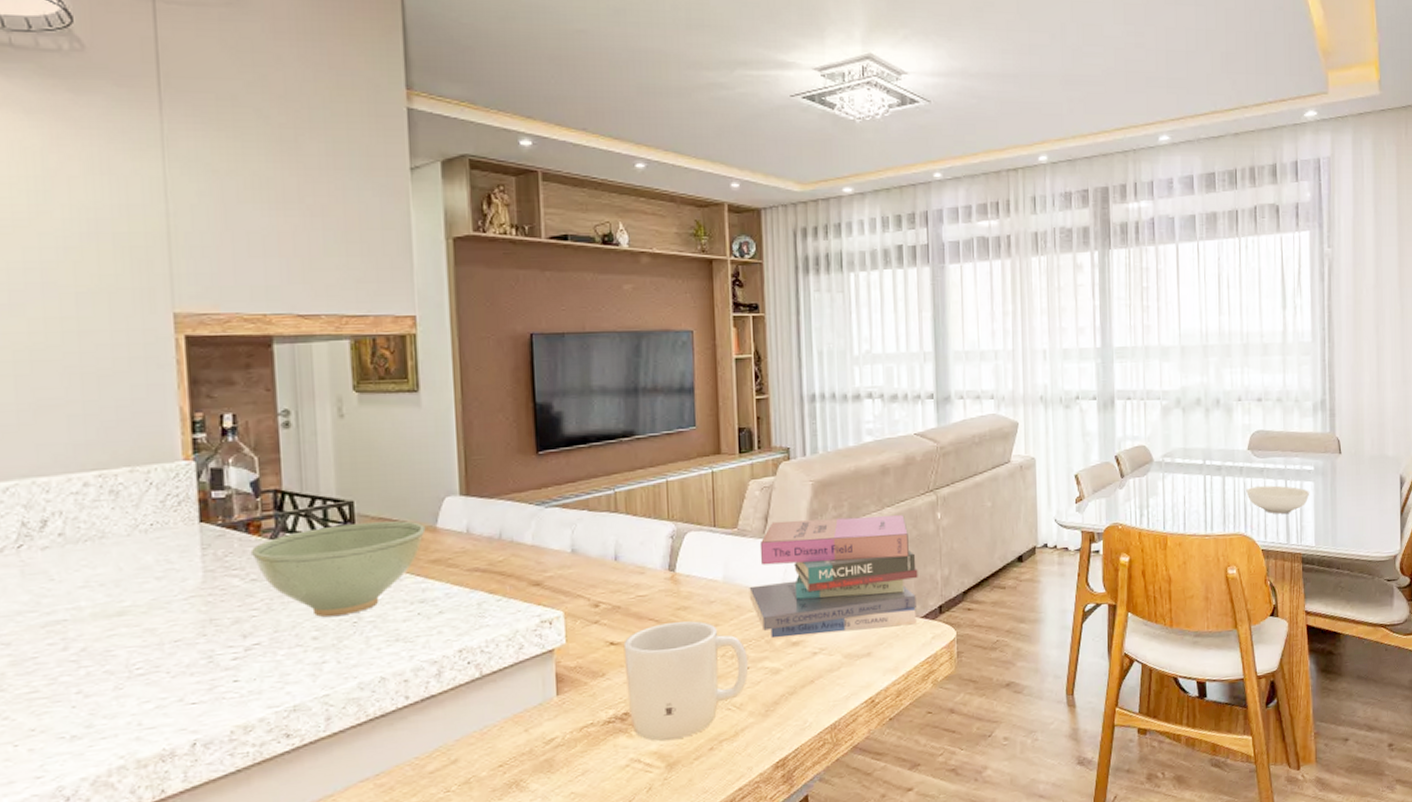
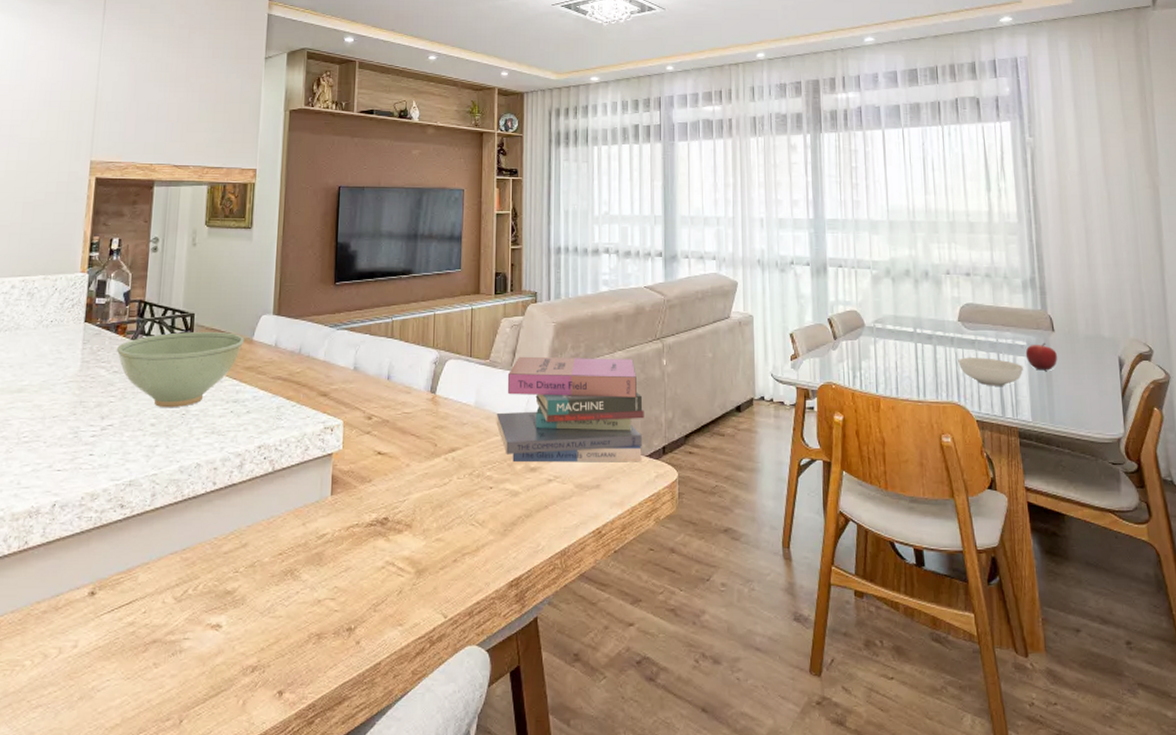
mug: present [623,621,749,741] -> none [388,438,492,549]
fruit: none [1312,466,1342,495] -> present [1025,342,1057,371]

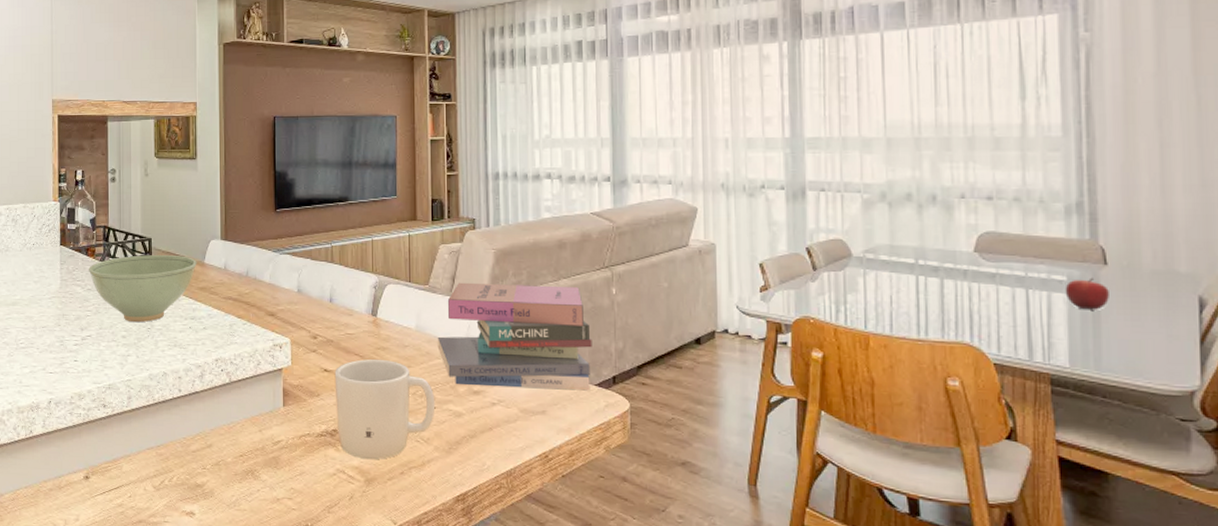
mug: none [388,438,492,549] -> present [334,359,436,460]
bowl: present [958,358,1024,386] -> none [972,293,1062,326]

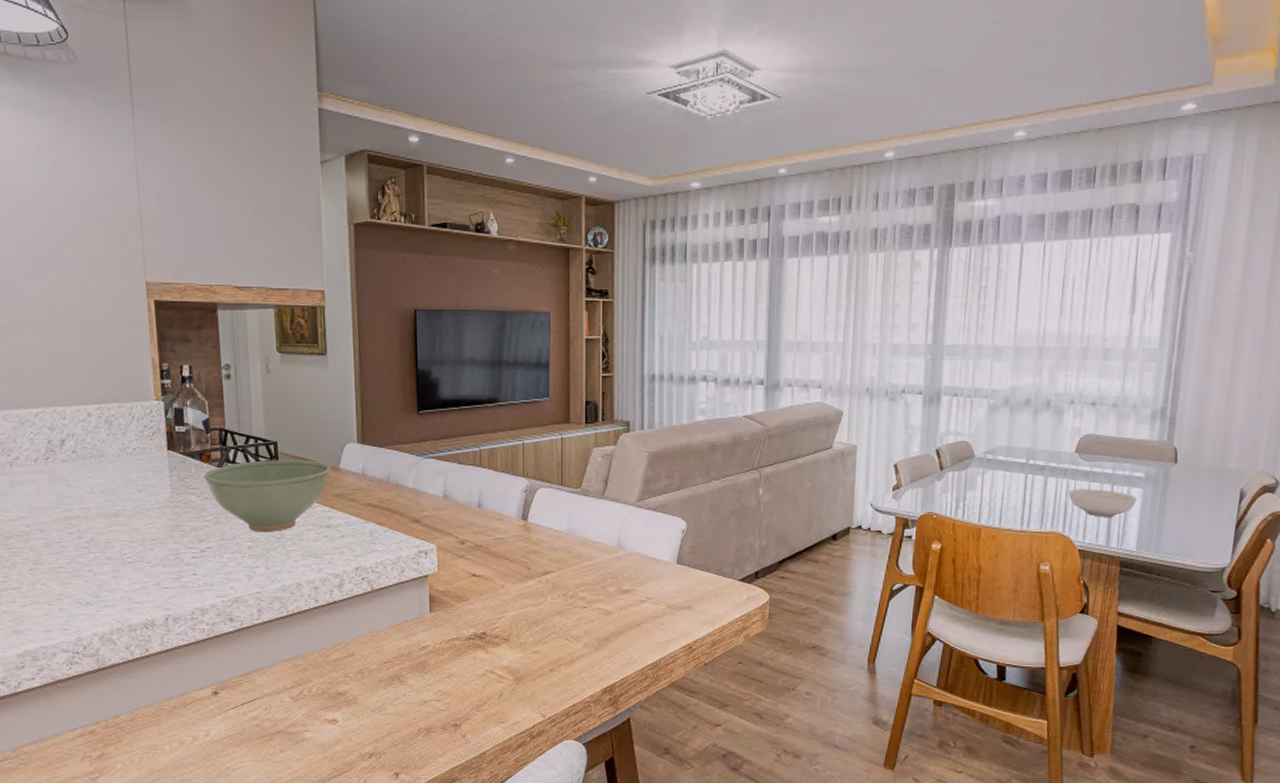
mug: present [334,359,436,460] -> none [483,562,586,659]
books: present [437,282,592,391] -> none [589,485,738,586]
bowl: none [972,293,1062,326] -> present [1068,489,1138,517]
fruit: present [1065,277,1109,310] -> none [1141,474,1175,502]

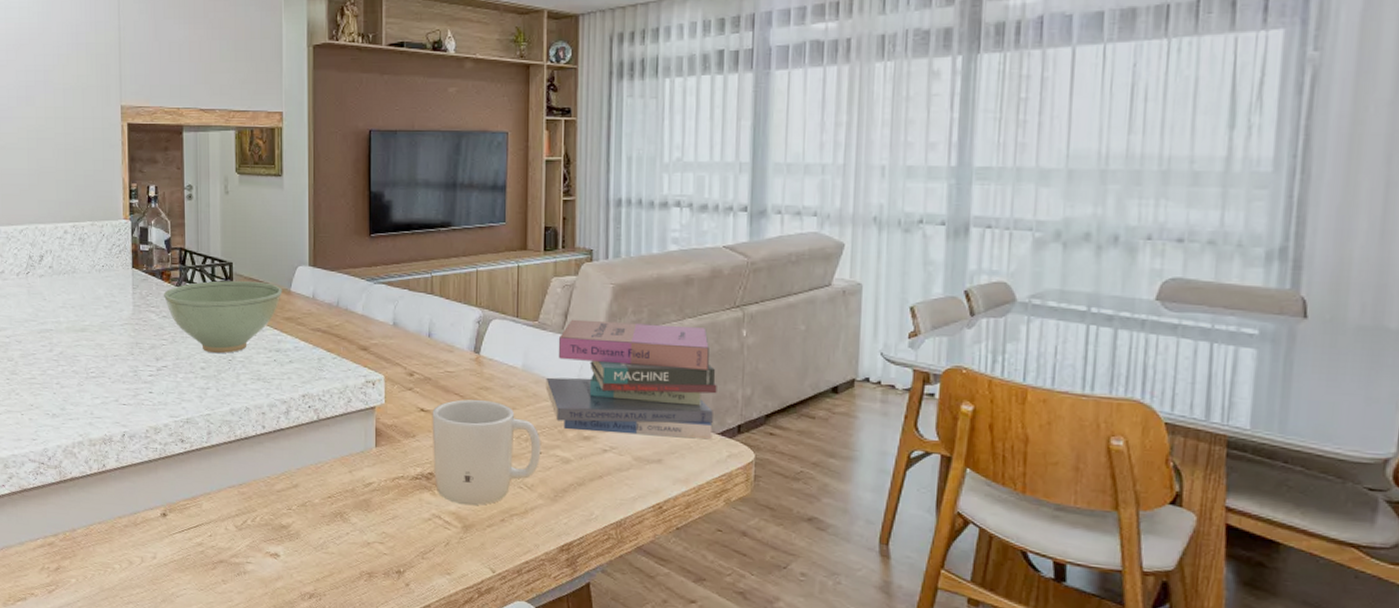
mug: none [483,562,586,659] -> present [432,399,542,506]
books: none [589,485,738,586] -> present [545,319,717,440]
bowl: present [1068,489,1138,517] -> none [1148,345,1249,384]

